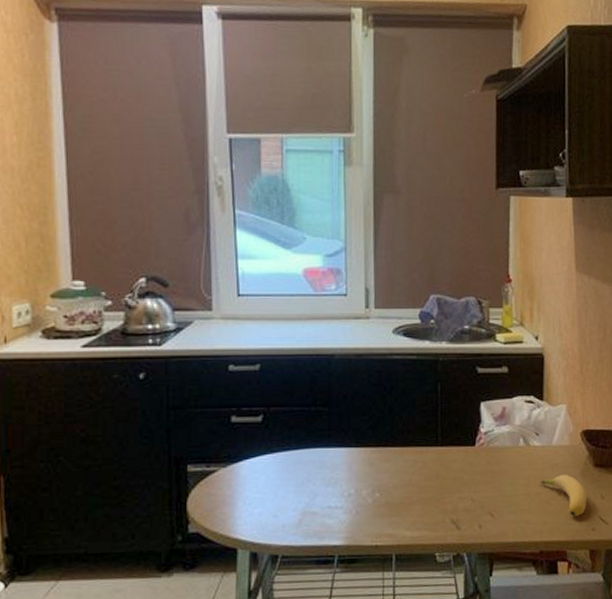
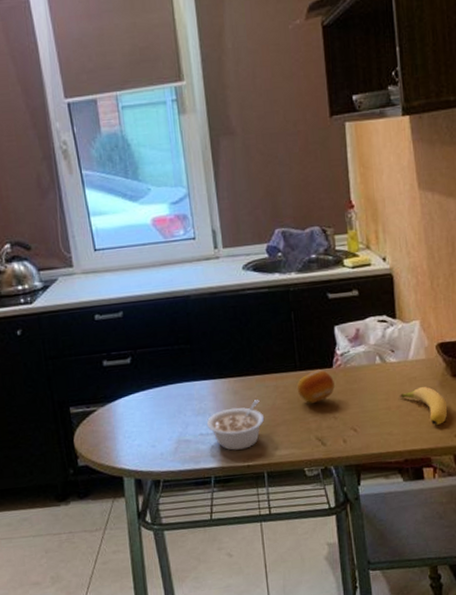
legume: none [336,474,399,528] -> present [206,400,265,450]
fruit: none [436,447,475,482] -> present [296,369,335,403]

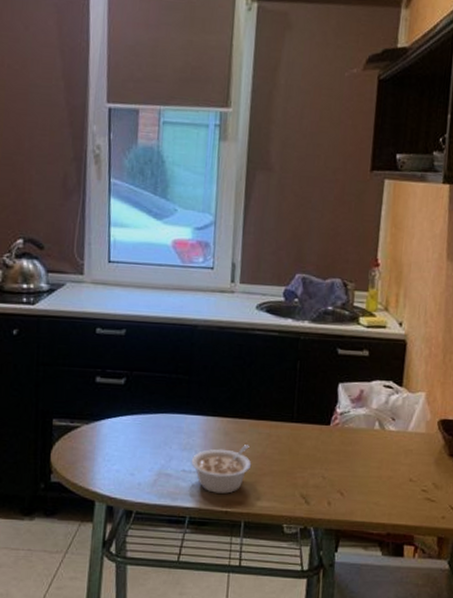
fruit: present [296,369,335,403] -> none [289,424,329,459]
banana: present [399,386,448,426] -> none [392,460,440,504]

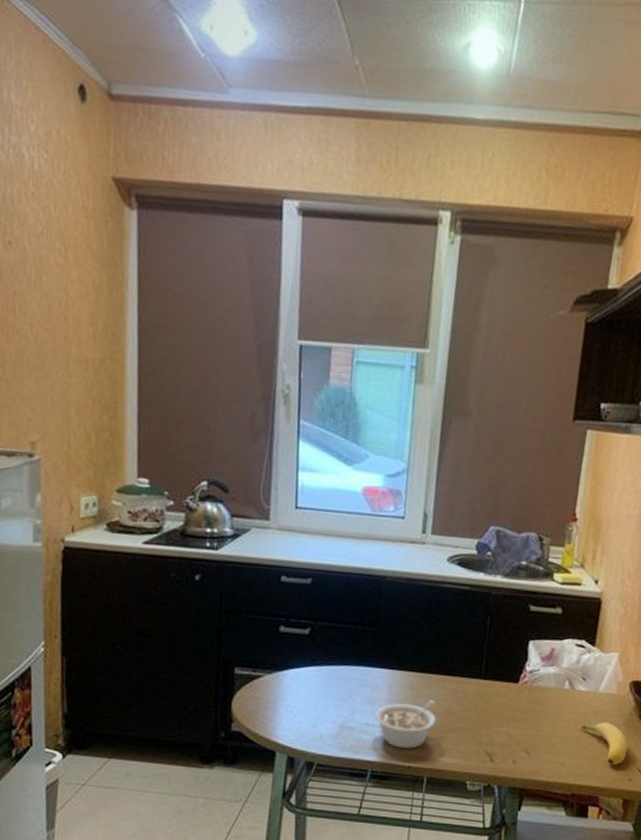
banana: none [392,460,440,504] -> present [580,721,629,766]

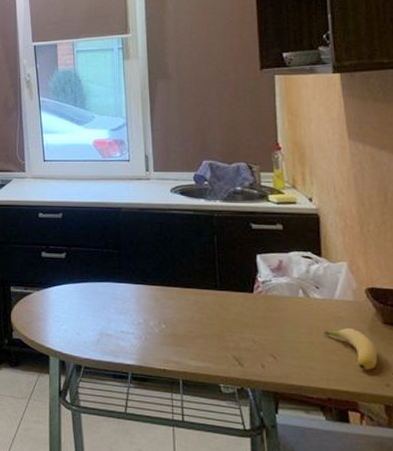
legume: present [374,700,437,749] -> none [128,310,183,354]

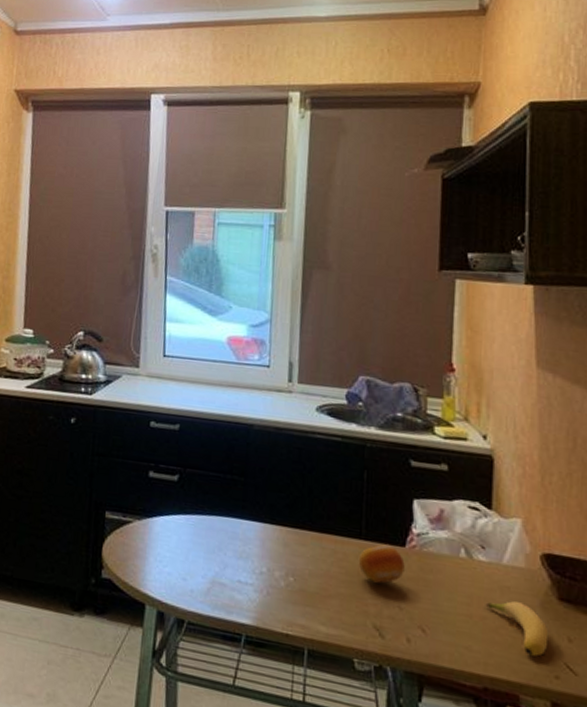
fruit: none [216,292,255,324] -> present [358,544,405,584]

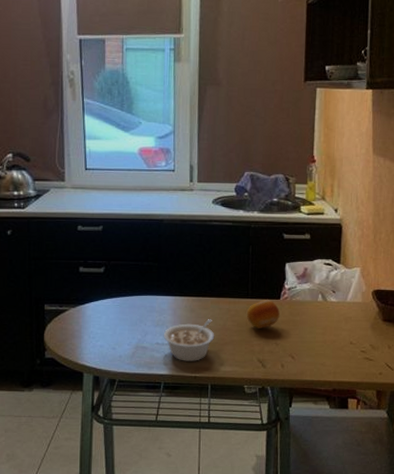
legume: none [247,559,315,614] -> present [163,319,215,361]
banana: present [485,600,549,657] -> none [335,326,376,363]

